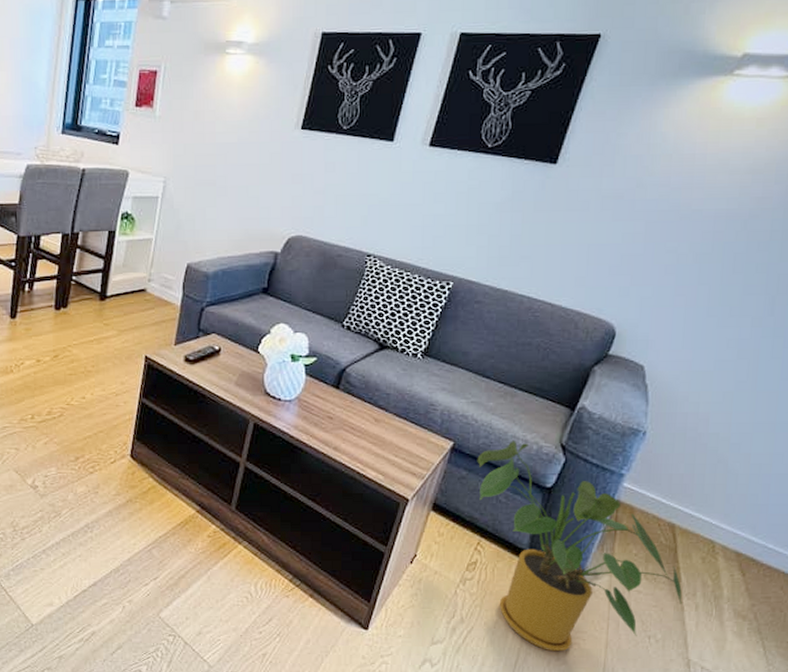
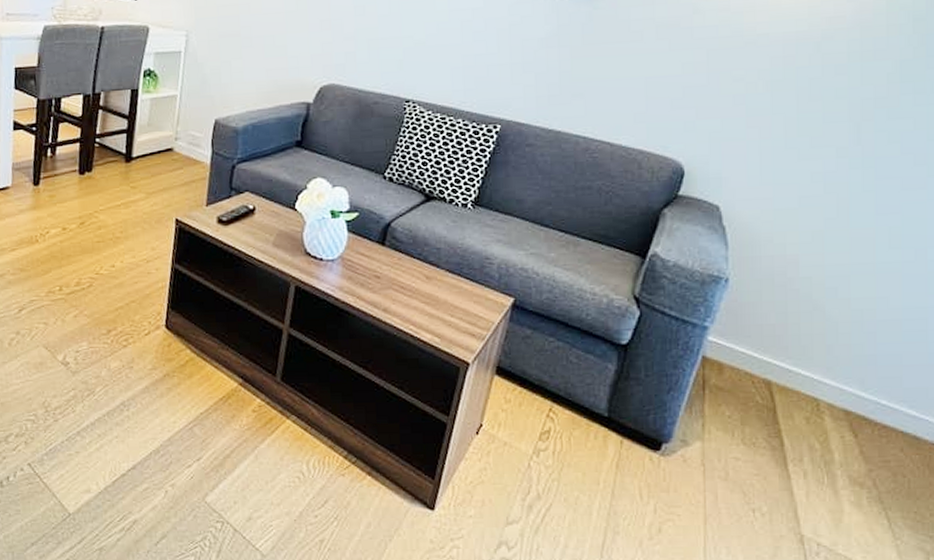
house plant: present [477,441,682,652] -> none [541,294,788,530]

